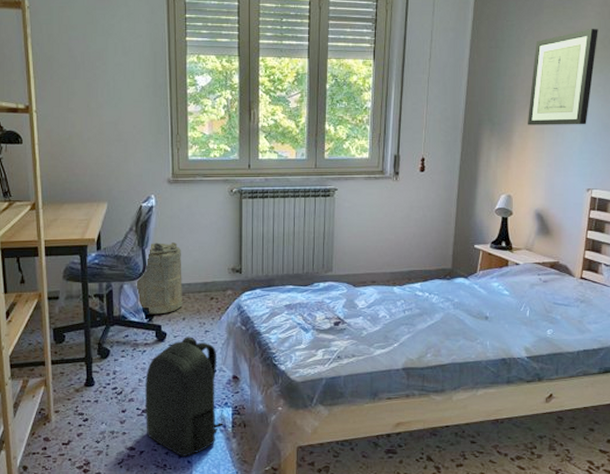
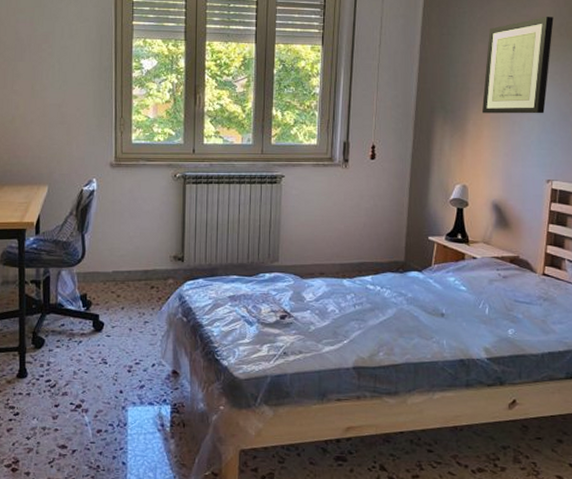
laundry hamper: present [137,241,182,315] -> none [75,227,122,303]
backpack: present [145,337,223,456] -> none [79,327,161,457]

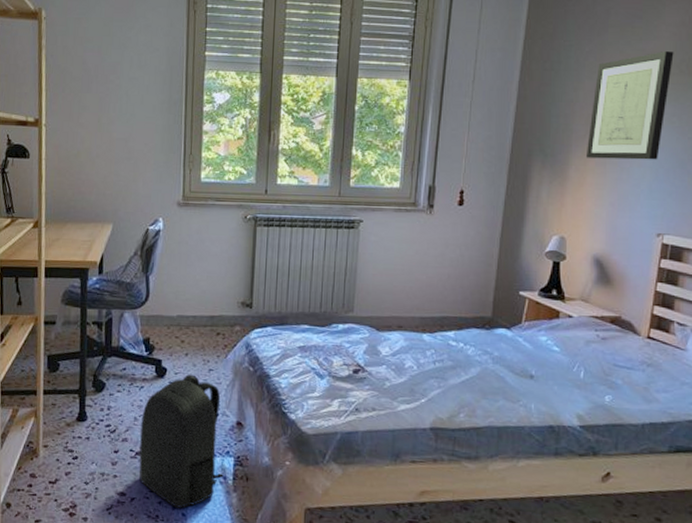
backpack: none [79,327,161,457] -> present [139,374,224,509]

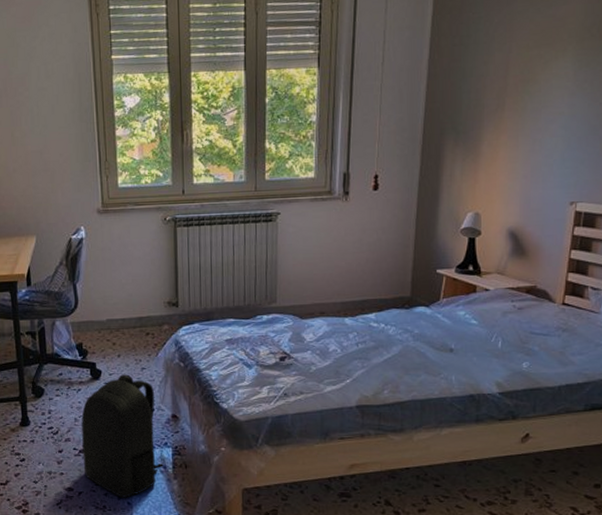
wall art: present [585,51,674,160] -> none [497,15,585,132]

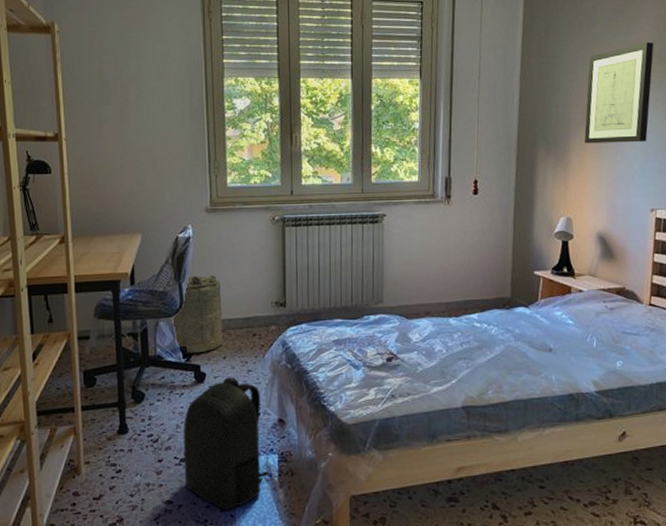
laundry hamper: none [69,275,117,352] -> present [174,274,223,354]
wall art: none [497,15,585,132] -> present [584,42,654,144]

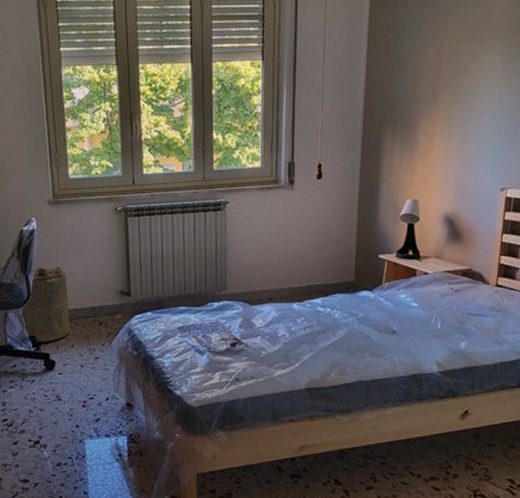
backpack: present [184,377,269,510] -> none [36,364,119,488]
wall art: present [584,42,654,144] -> none [432,11,510,123]

